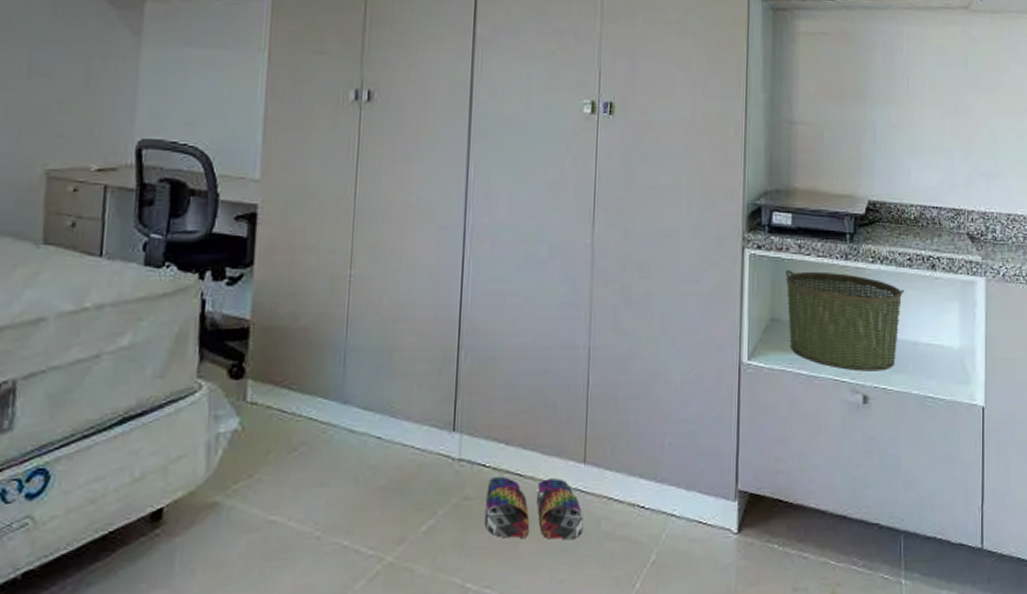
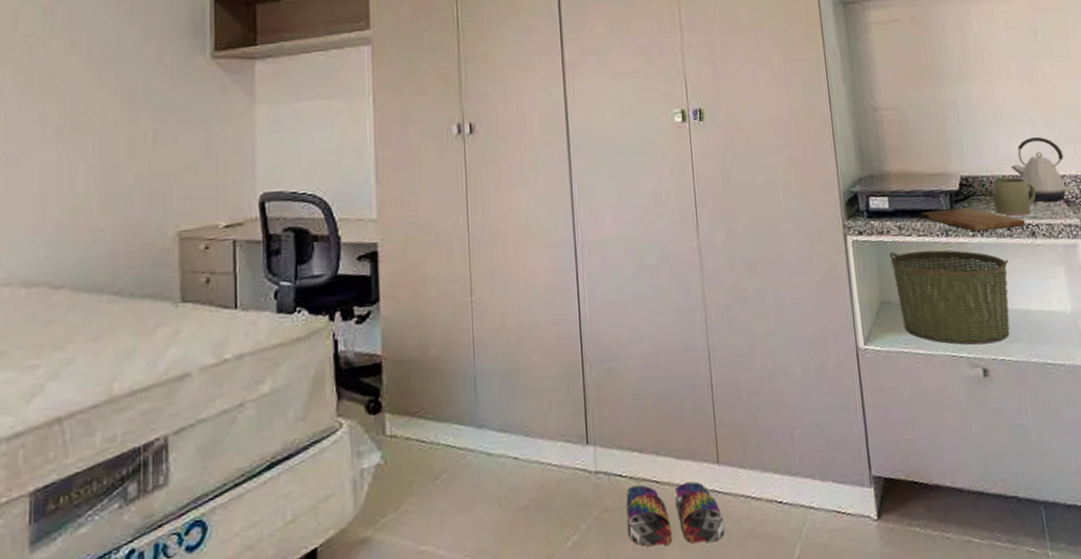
cutting board: none [823,232,927,258] -> present [921,207,1026,232]
mug: none [898,206,942,247] -> present [991,177,1036,217]
kettle: none [921,169,977,237] -> present [1011,137,1071,202]

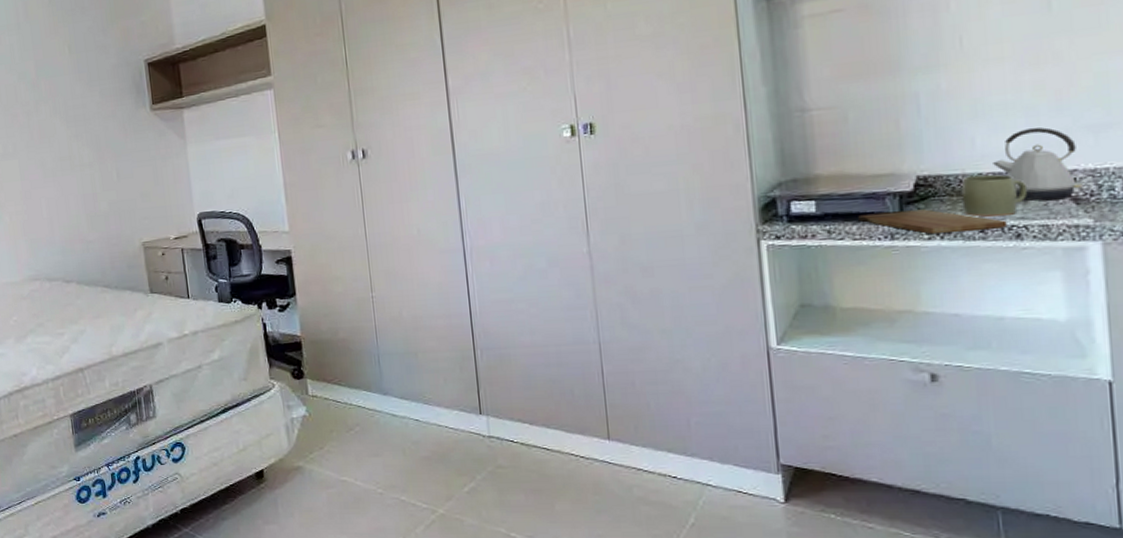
slippers: present [626,481,725,547] -> none [518,449,615,503]
basket: present [889,250,1010,345] -> none [814,254,978,350]

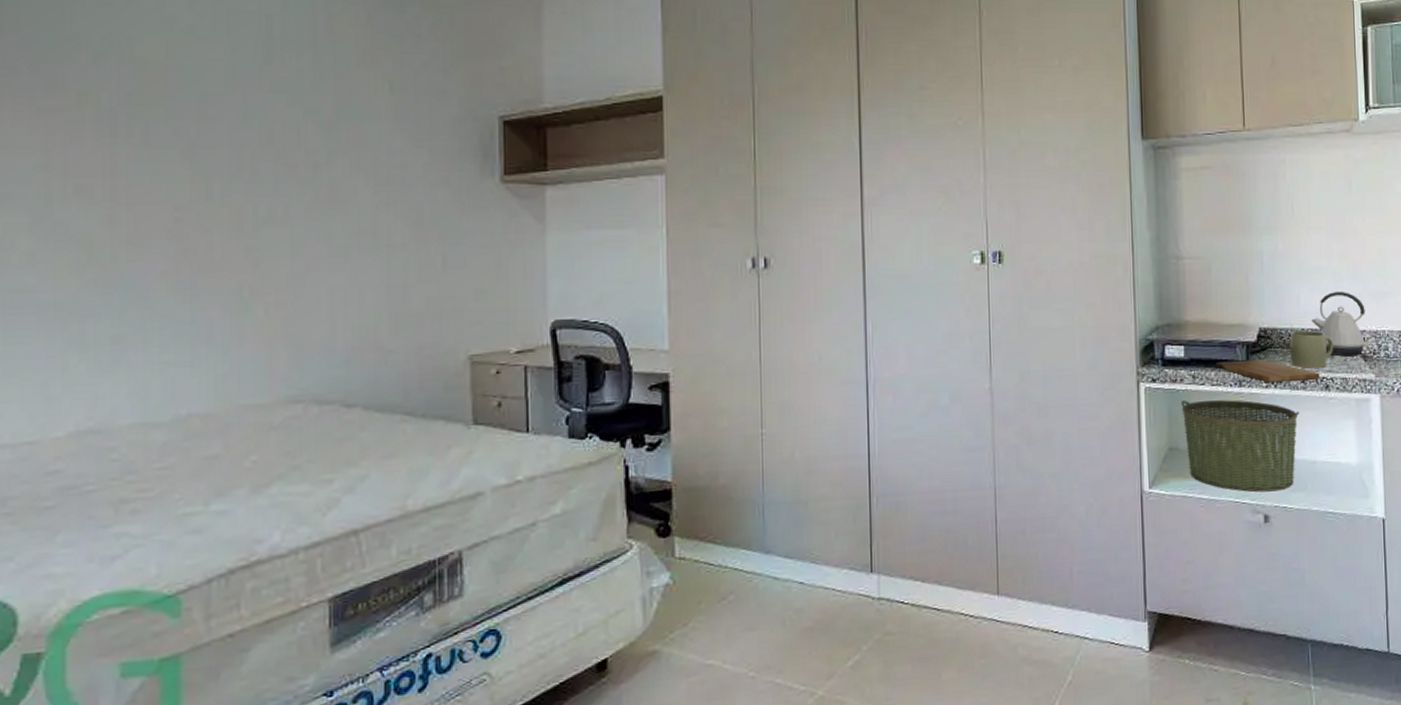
basket: none [814,254,978,350] -> present [1181,400,1300,492]

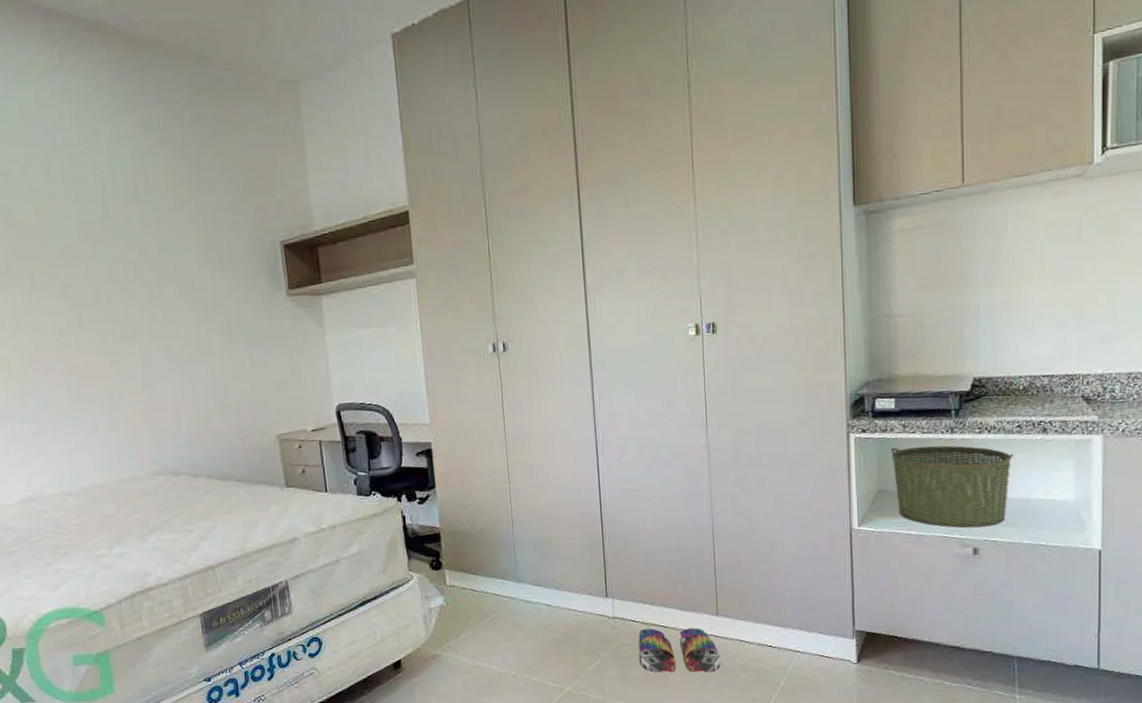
slippers: none [907,610,1001,668] -> present [638,628,721,672]
cutting board: present [1216,359,1320,383] -> none [927,407,1037,429]
mug: present [1289,330,1334,370] -> none [1006,377,1054,414]
kettle: present [1312,292,1369,357] -> none [1031,338,1093,401]

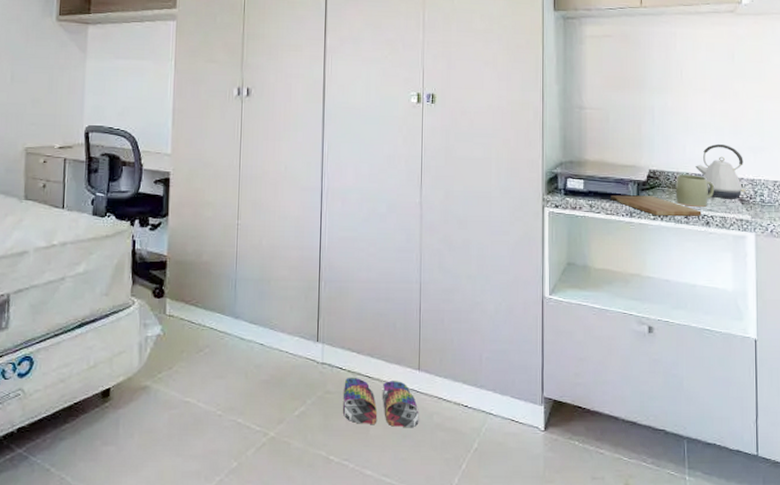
basket: present [891,445,1014,528] -> none [579,225,683,307]
cutting board: none [927,407,1037,429] -> present [611,195,702,216]
mug: none [1006,377,1054,414] -> present [675,174,715,208]
kettle: none [1031,338,1093,401] -> present [695,144,746,199]

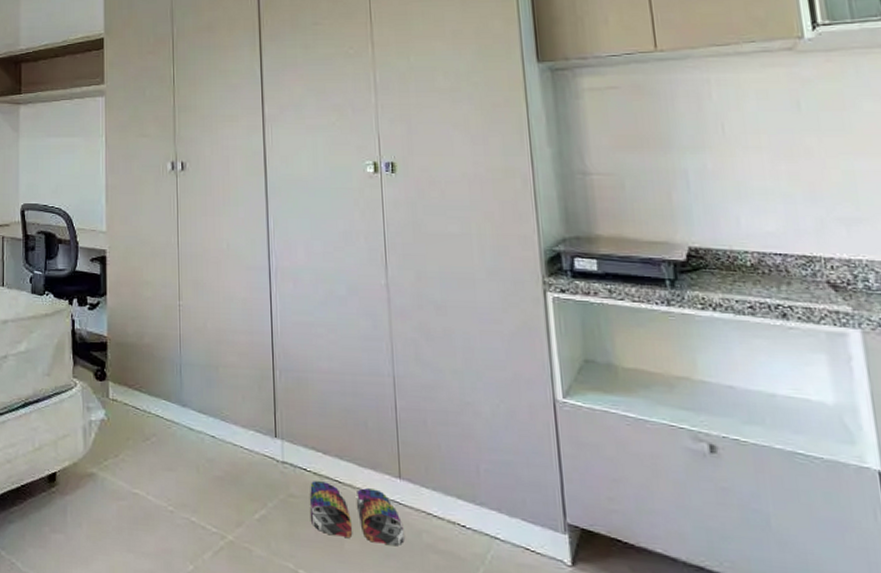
cutting board: present [611,195,702,216] -> none [637,278,774,306]
mug: present [675,174,715,208] -> none [729,252,790,296]
kettle: present [695,144,746,199] -> none [757,215,840,285]

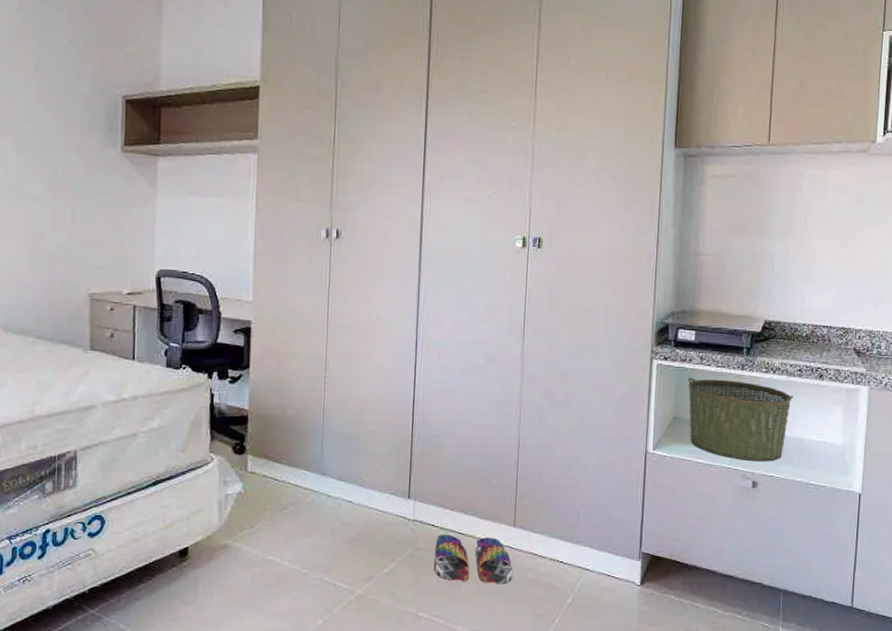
basket: none [596,314,749,421] -> present [688,378,794,462]

